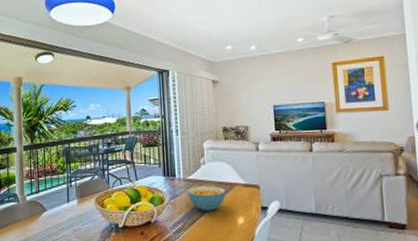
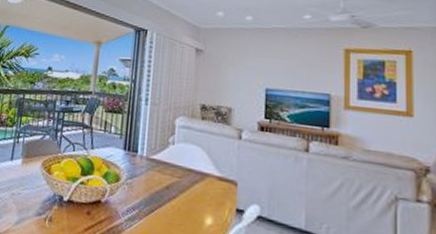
cereal bowl: present [187,186,226,211] -> none [148,168,194,202]

